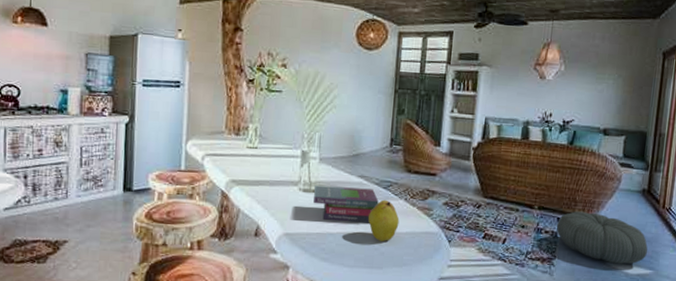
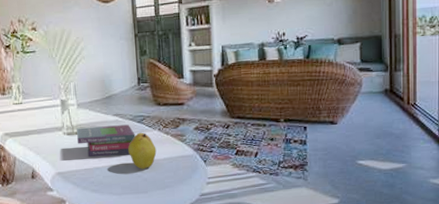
pouf: present [556,211,648,264] -> none [304,117,398,162]

